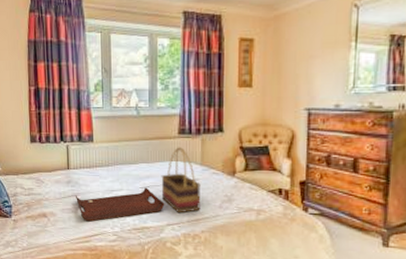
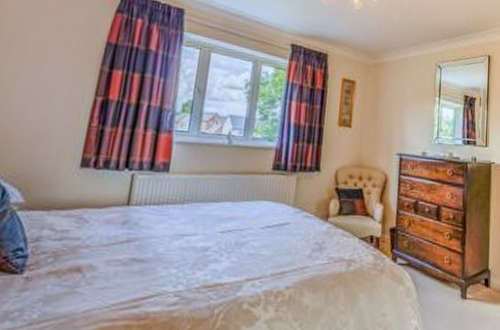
serving tray: present [75,187,165,222] -> none [130,232,247,278]
woven basket: present [161,147,201,214] -> none [244,185,291,265]

